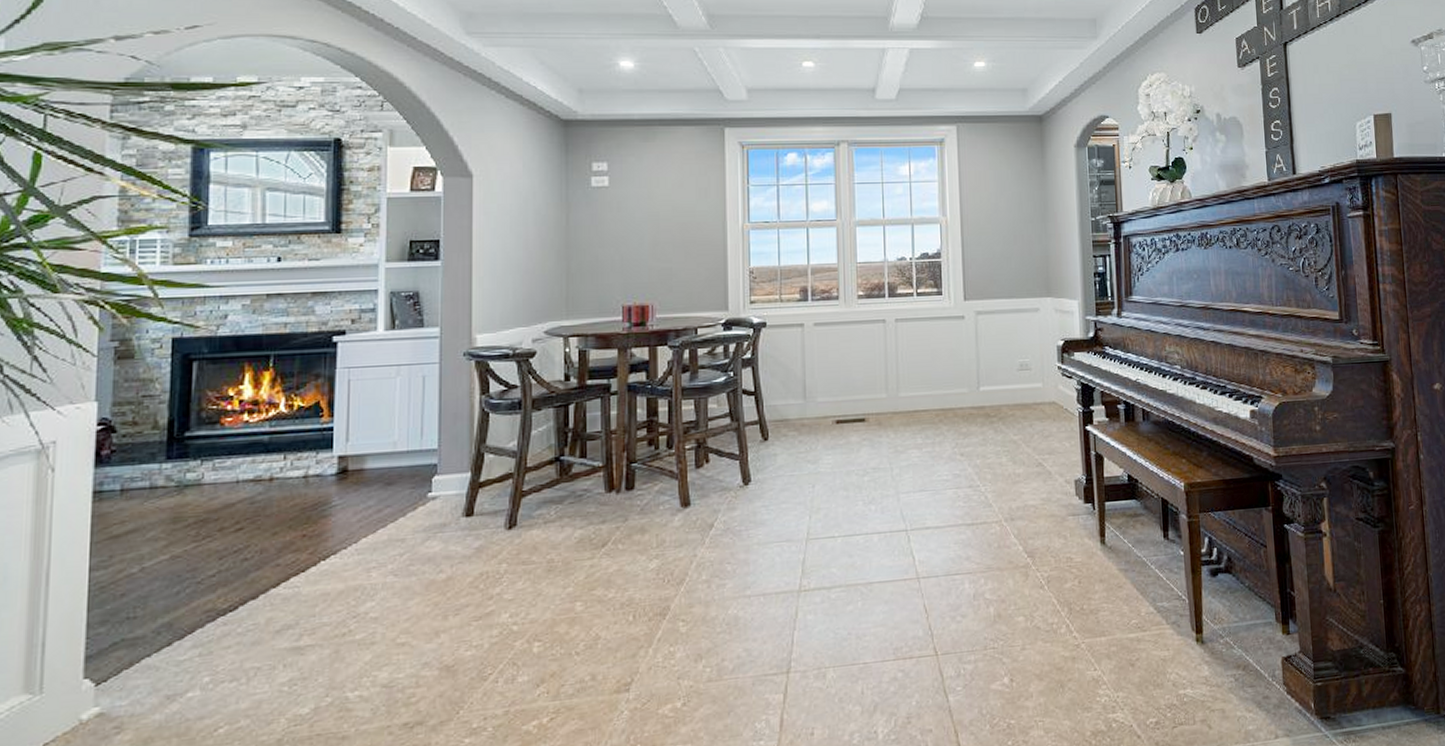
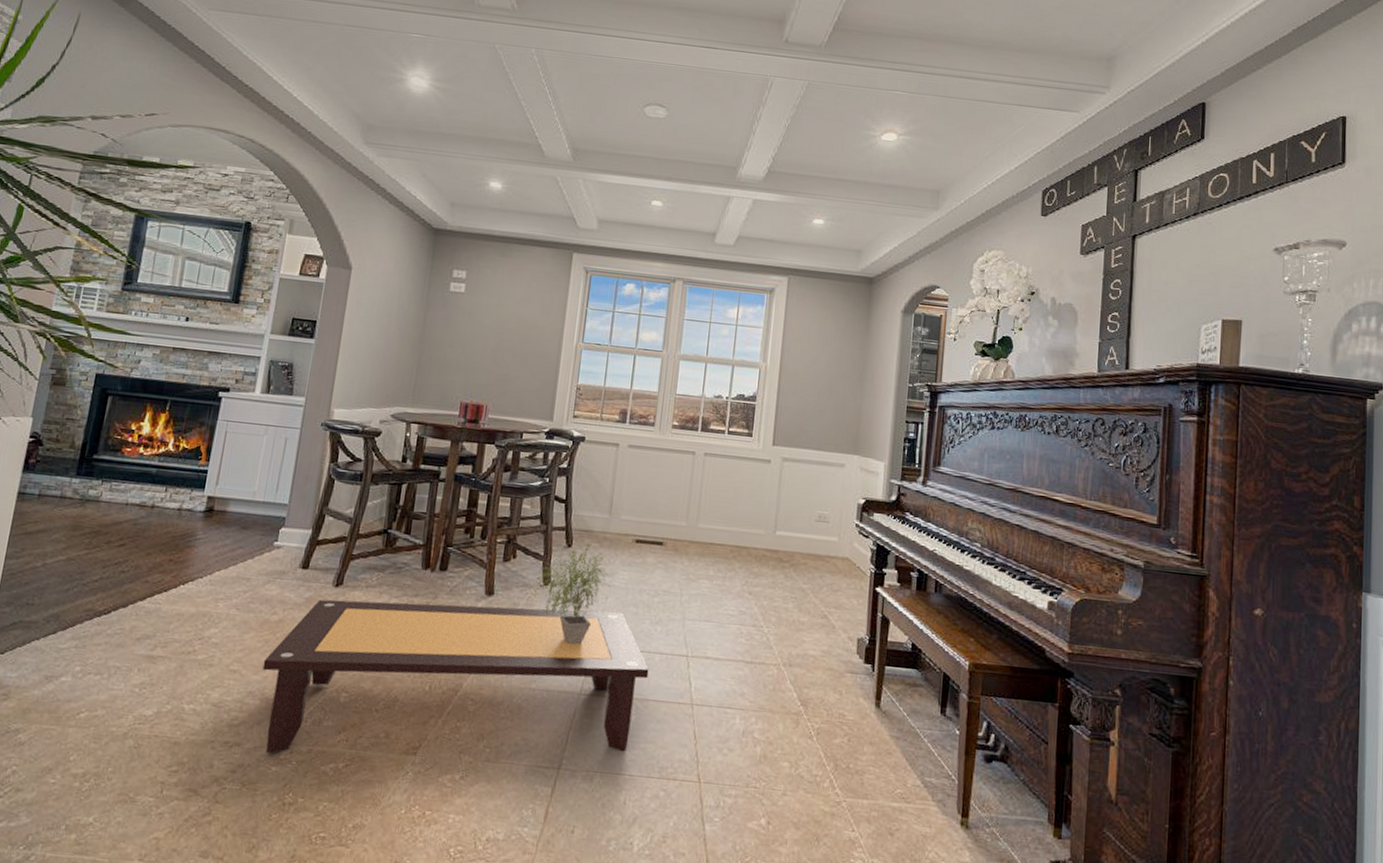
coffee table: none [436,498,869,726] -> present [262,599,649,754]
potted plant: none [731,433,815,543] -> present [534,544,610,645]

